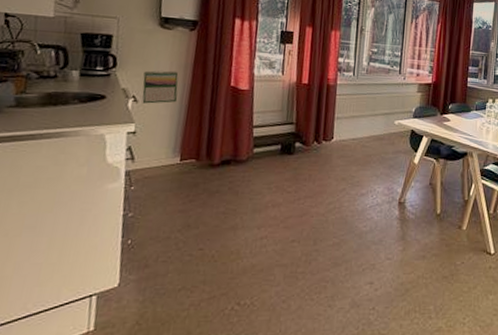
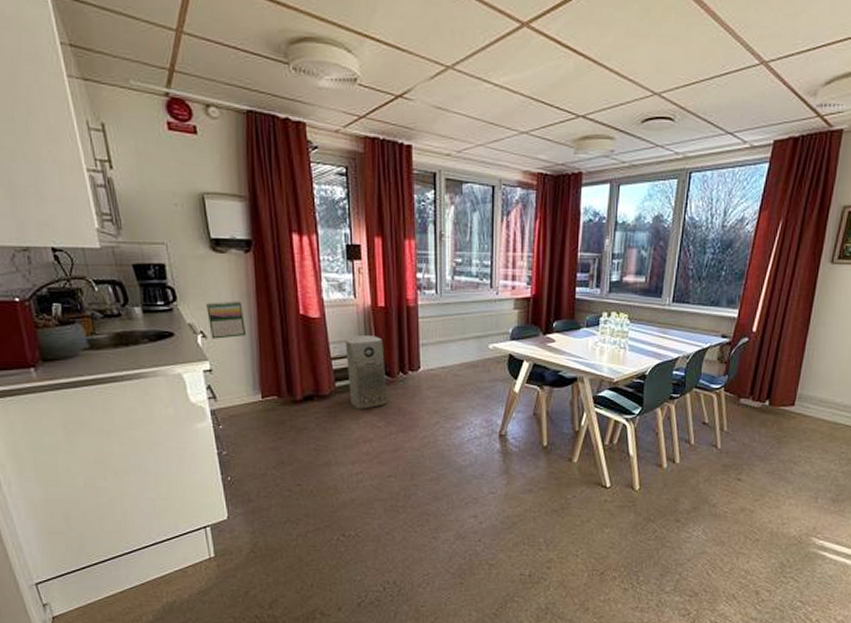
air purifier: none [265,107,303,175] -> present [345,336,387,409]

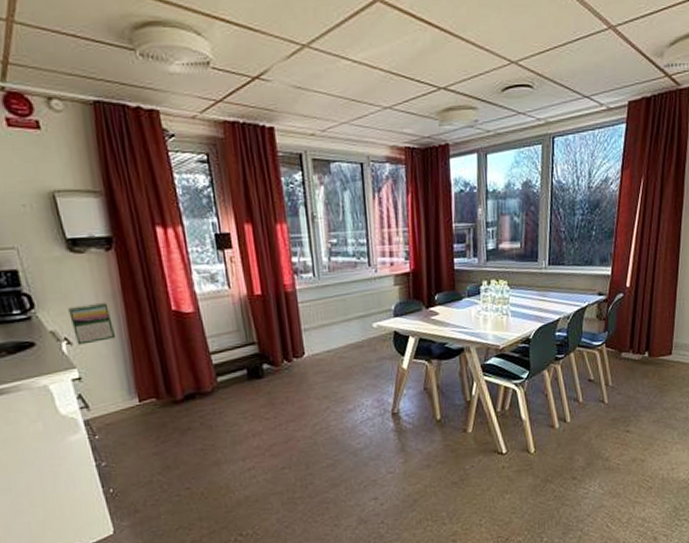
air purifier: present [345,336,387,409] -> none [223,325,274,403]

